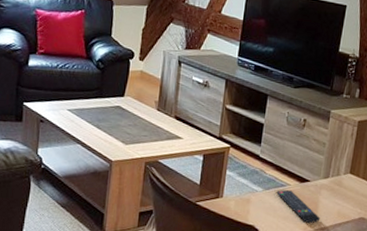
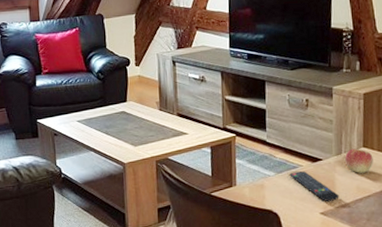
apple: none [331,173,357,199] -> present [345,148,373,173]

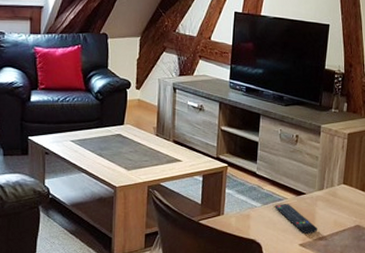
apple: present [345,148,373,173] -> none [326,184,351,208]

